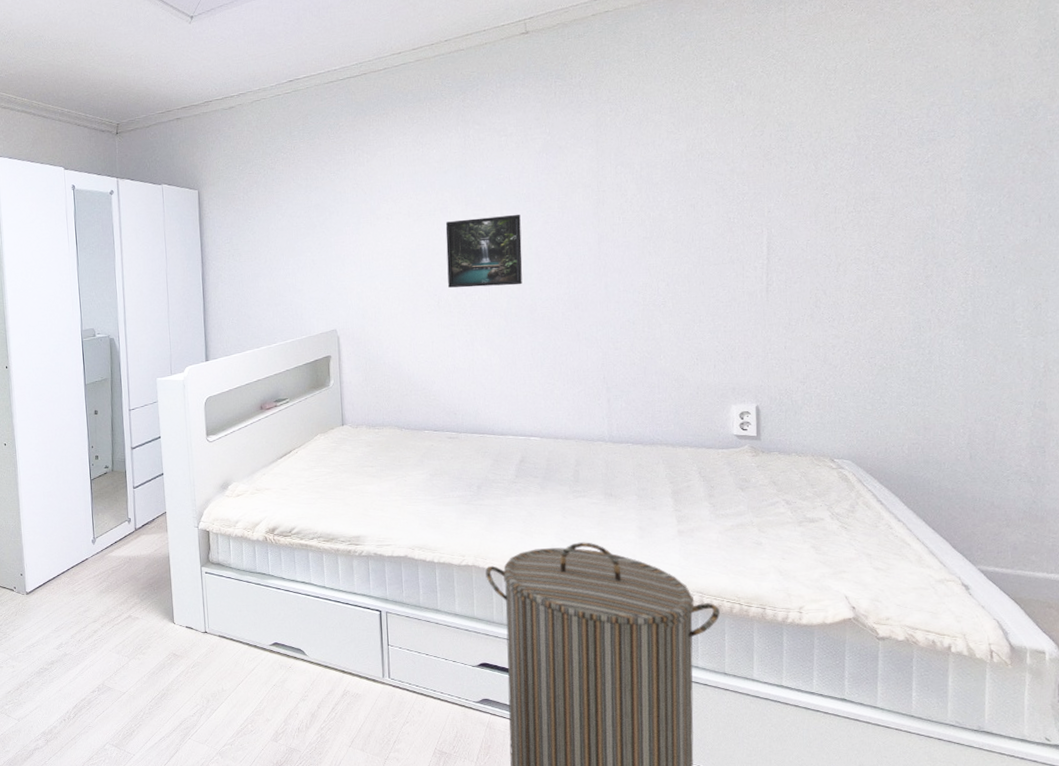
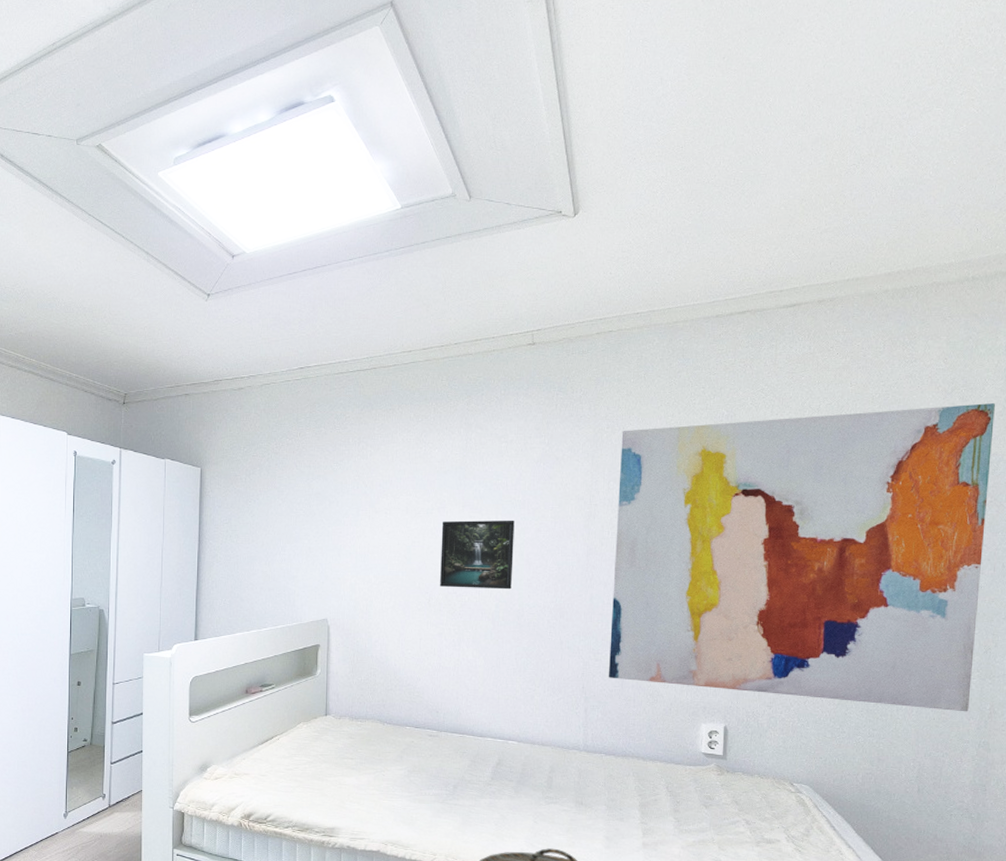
wall art: none [626,45,1030,373] -> present [608,403,995,712]

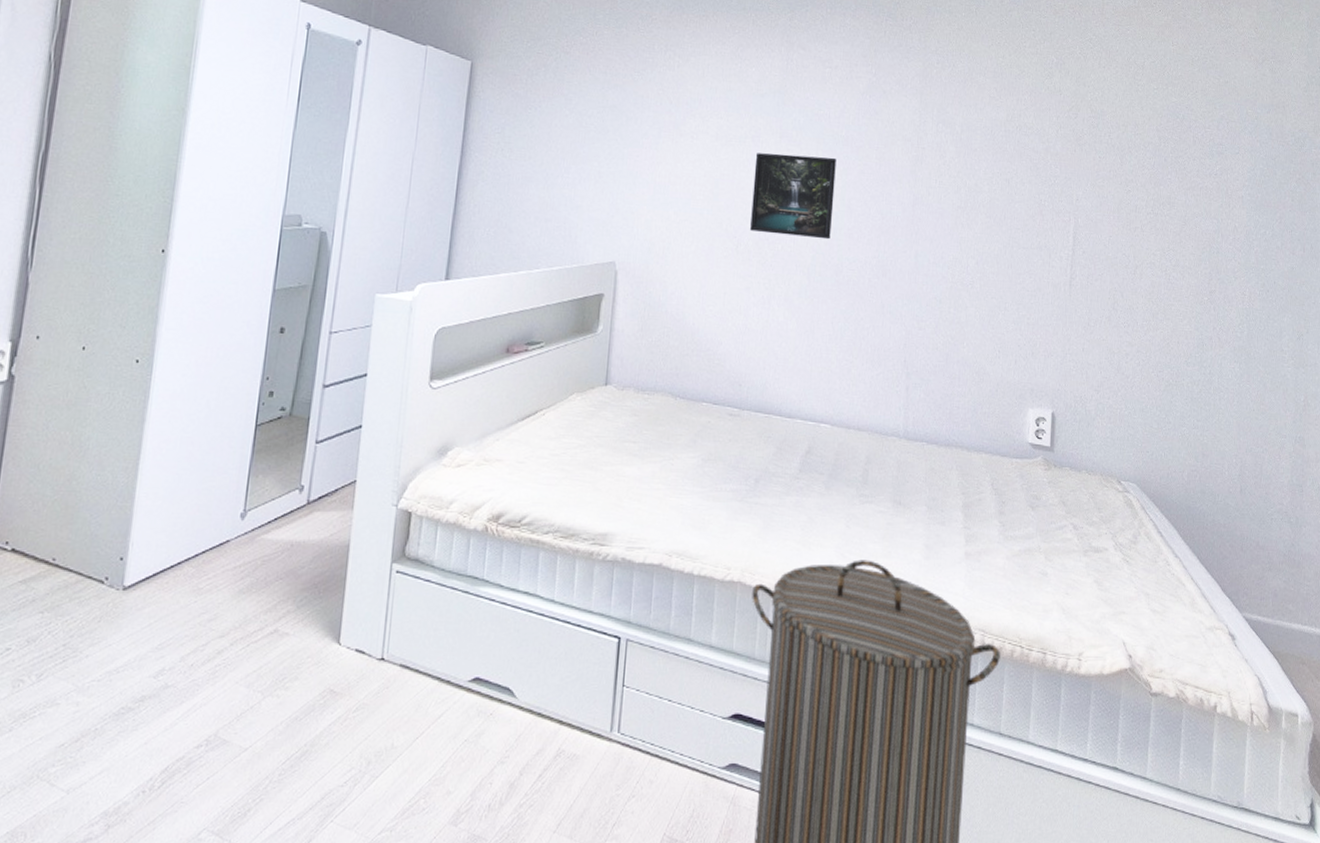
wall art: present [608,403,995,712] -> none [932,67,1300,404]

